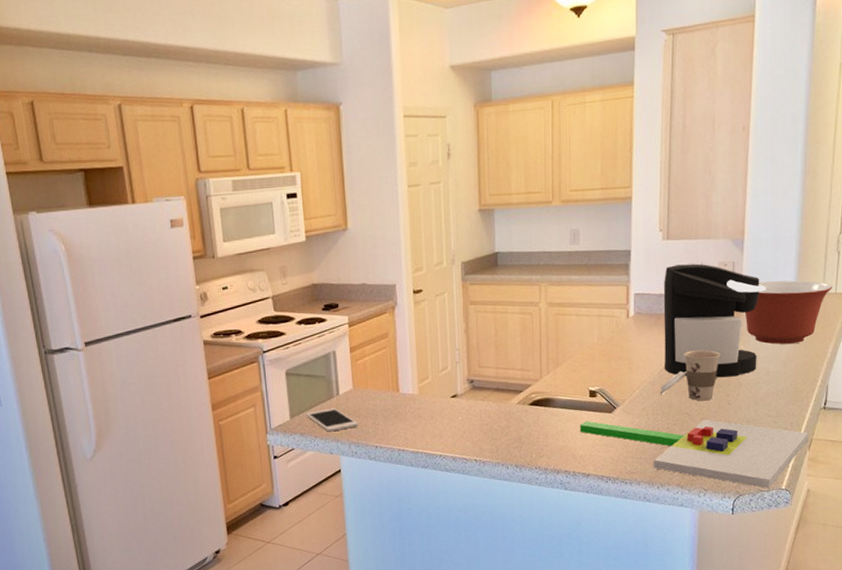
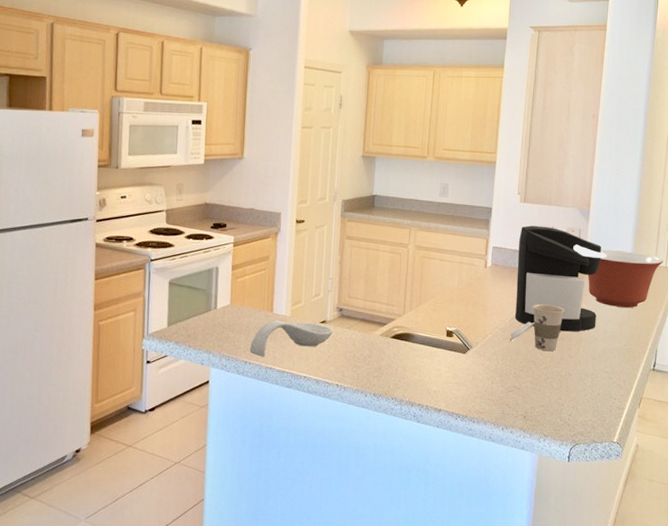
cell phone: present [306,407,359,432] -> none [183,320,232,343]
spoon rest: none [379,398,465,440] -> present [249,320,333,357]
chopping board: present [580,419,809,488] -> none [436,359,639,440]

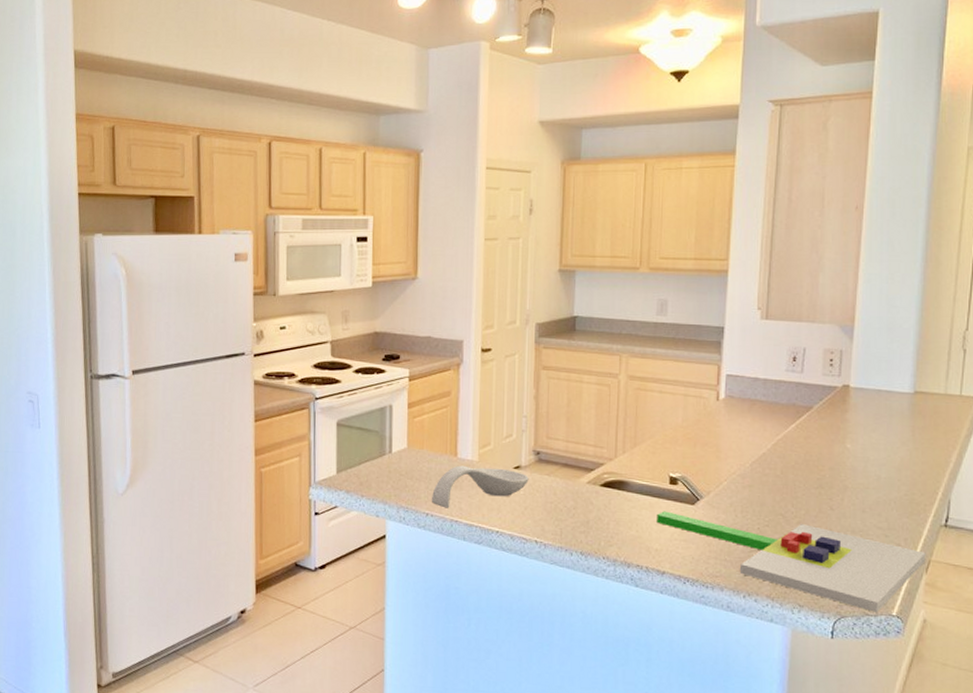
chopping board: none [436,359,639,440] -> present [657,511,926,613]
cup: present [509,304,566,352] -> none [750,444,824,503]
coffee maker: present [515,225,607,332] -> none [758,347,879,479]
mixing bowl: present [587,249,664,308] -> none [852,374,957,449]

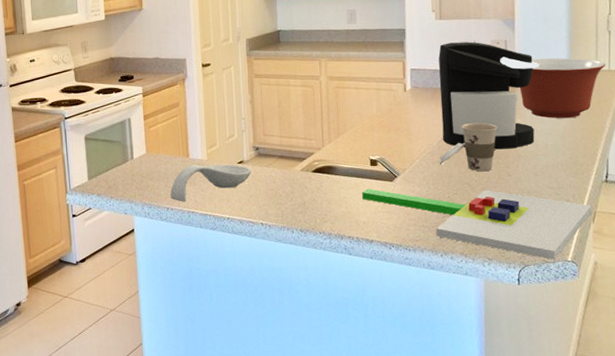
cup: none [750,444,824,503] -> present [439,123,499,172]
coffee maker: none [758,347,879,479] -> present [438,41,539,150]
mixing bowl: none [852,374,957,449] -> present [519,58,606,119]

